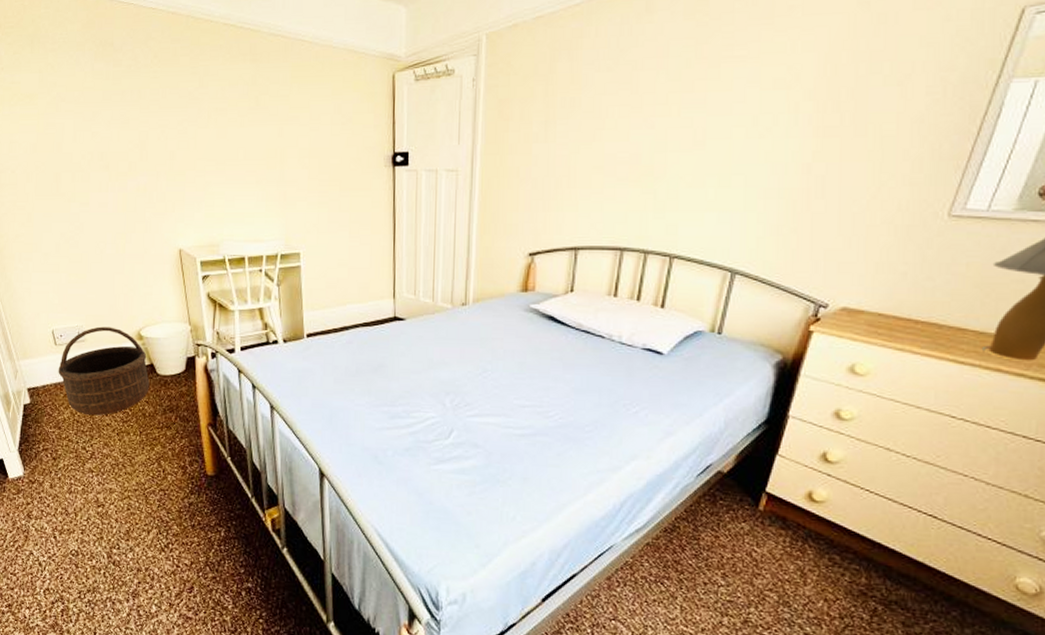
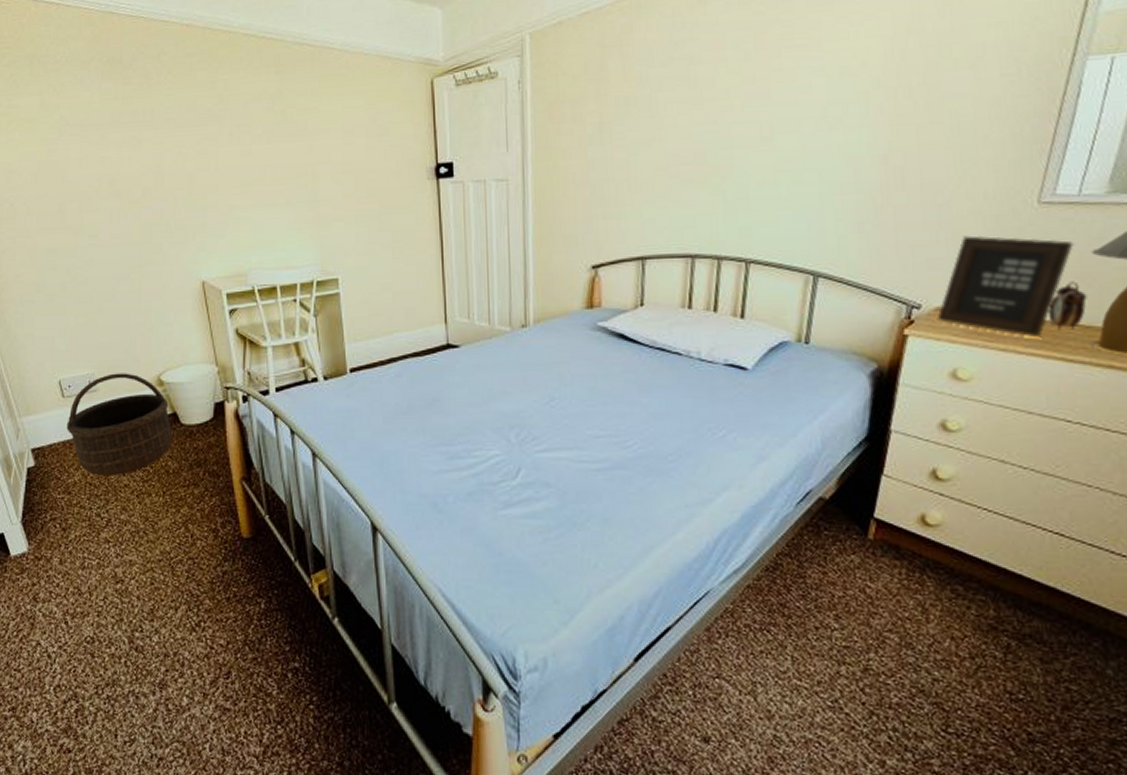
picture frame: none [841,243,977,340] -> present [936,235,1074,338]
alarm clock: none [946,290,984,335] -> present [1049,281,1087,330]

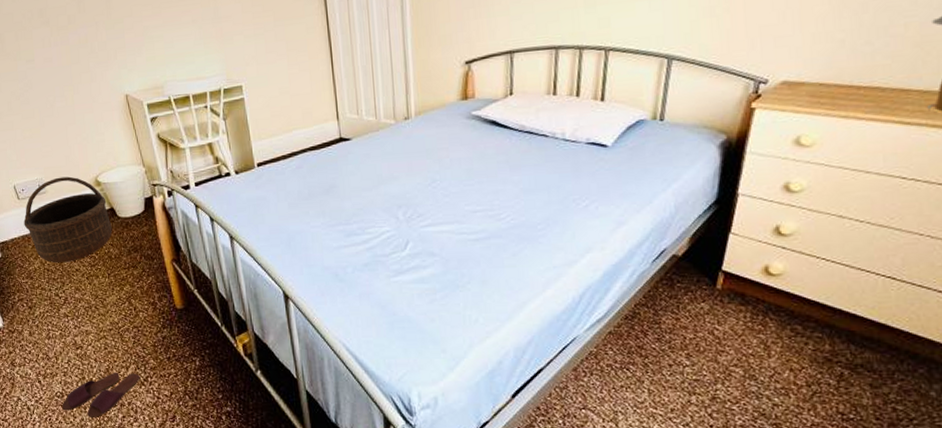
slippers: none [91,613,192,670] -> present [62,372,141,417]
picture frame: present [936,235,1074,338] -> none [782,11,915,104]
alarm clock: present [1049,281,1087,330] -> none [888,50,926,96]

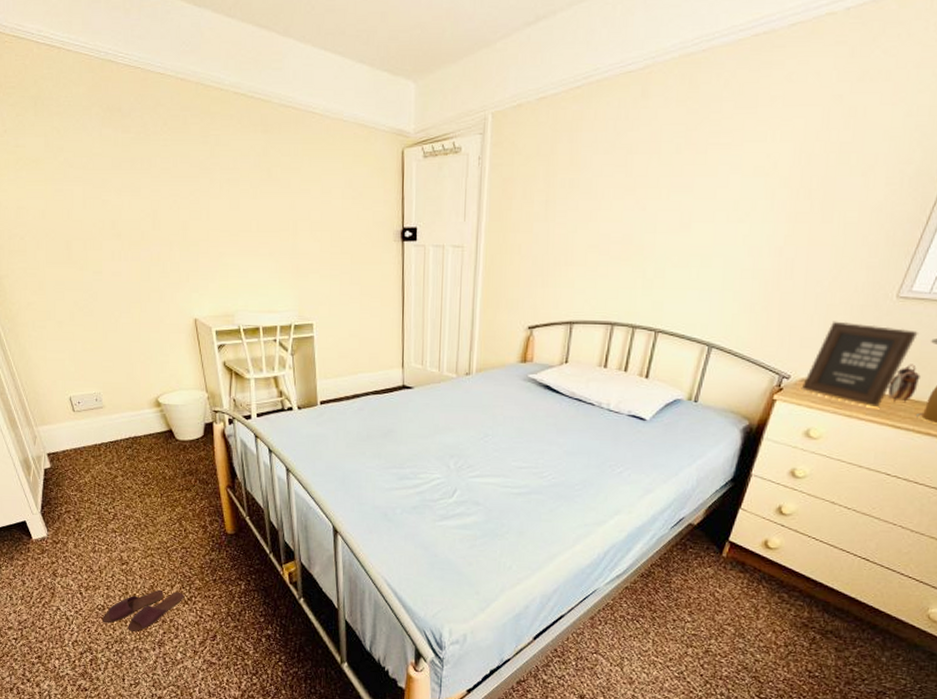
basket: present [24,176,113,263] -> none [77,393,169,479]
picture frame: none [782,11,915,104] -> present [801,321,918,408]
alarm clock: none [888,50,926,96] -> present [888,364,921,403]

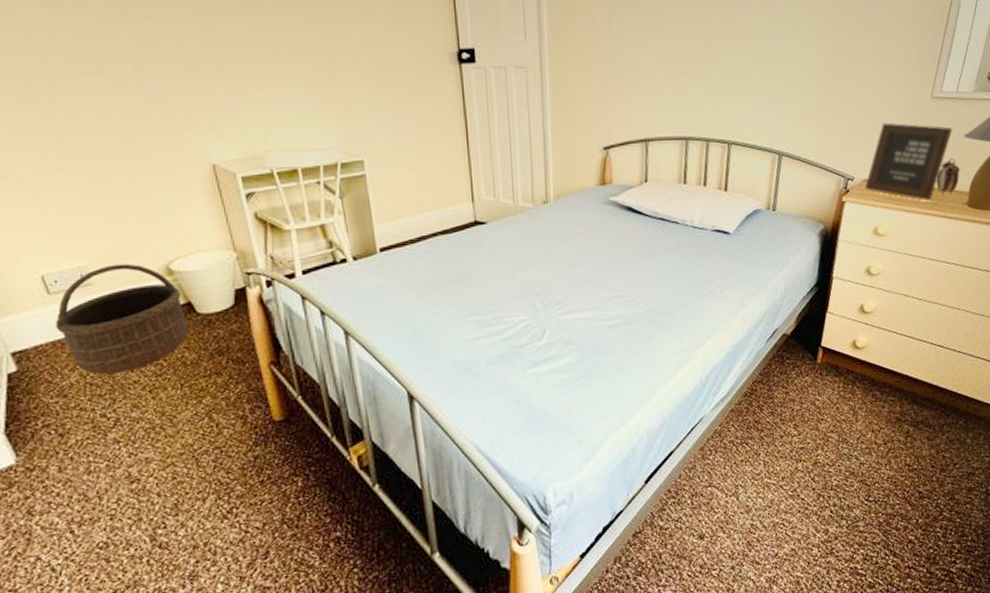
basket: none [77,393,169,479] -> present [55,263,189,375]
slippers: present [102,589,185,632] -> none [106,504,223,569]

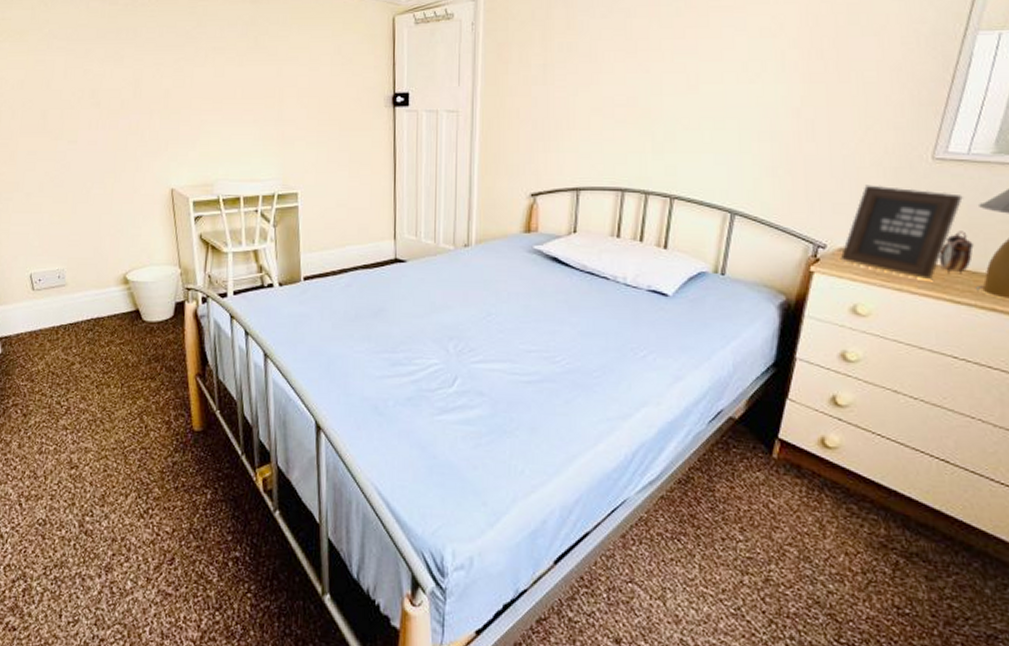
basket: present [55,263,189,375] -> none [34,270,134,367]

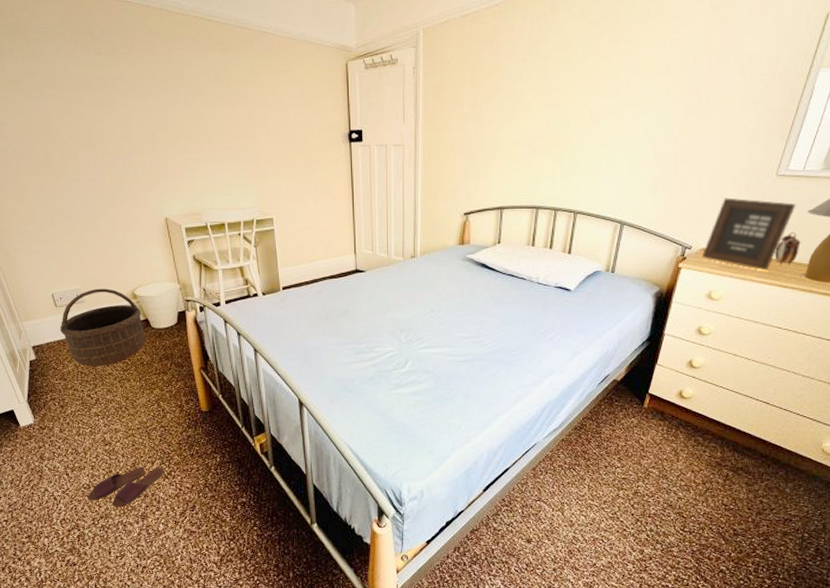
basket: none [34,270,134,367] -> present [60,288,146,367]
slippers: none [42,499,141,553] -> present [88,466,165,507]

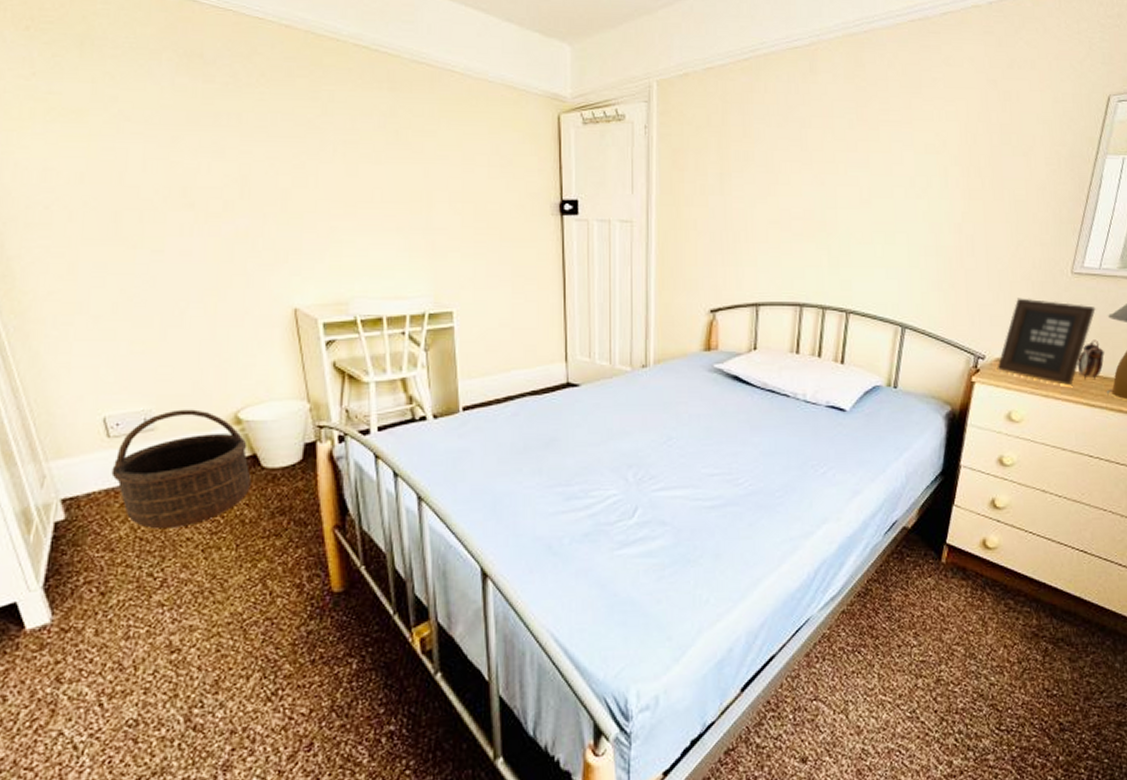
slippers: present [88,466,165,507] -> none [134,684,267,754]

